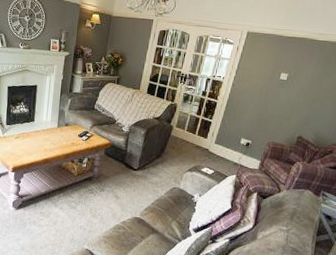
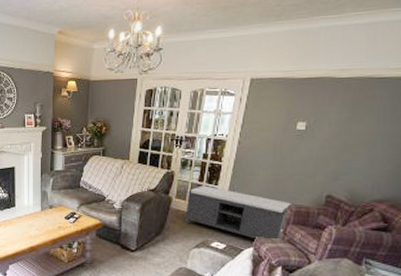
bench: none [181,118,272,171] -> present [184,185,294,241]

